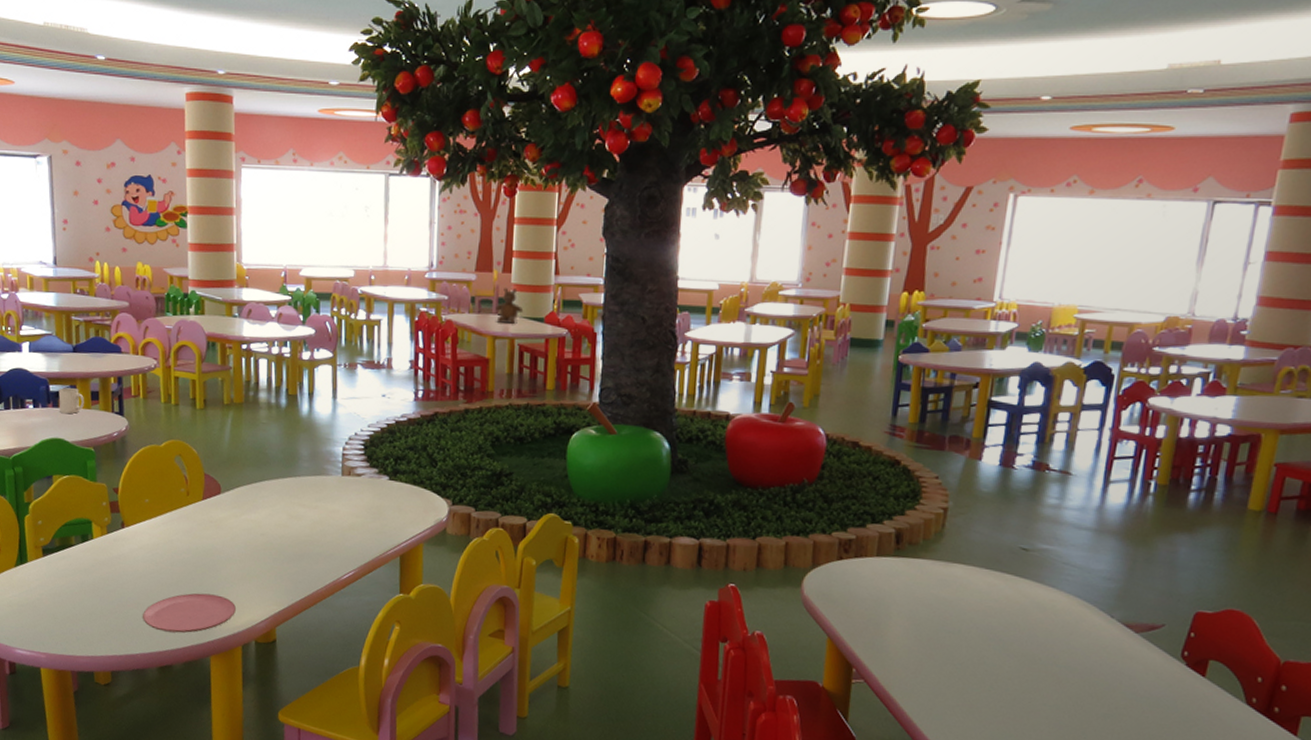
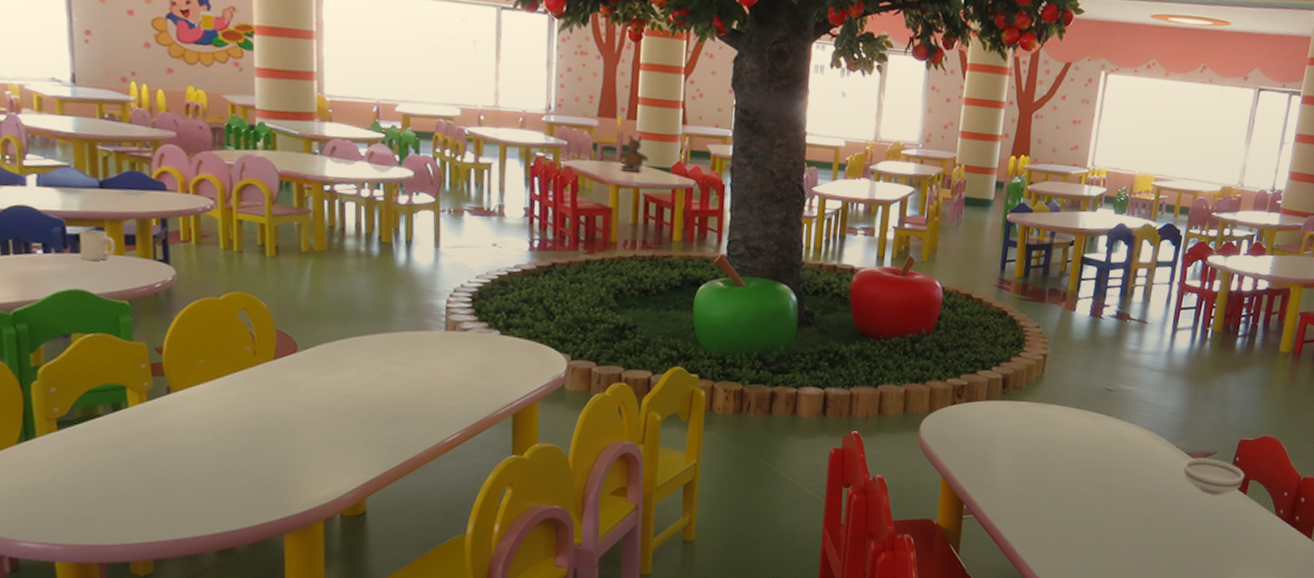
plate: present [143,593,236,633] -> none [196,464,316,511]
bowl: none [1120,630,1203,675] -> present [1183,457,1245,494]

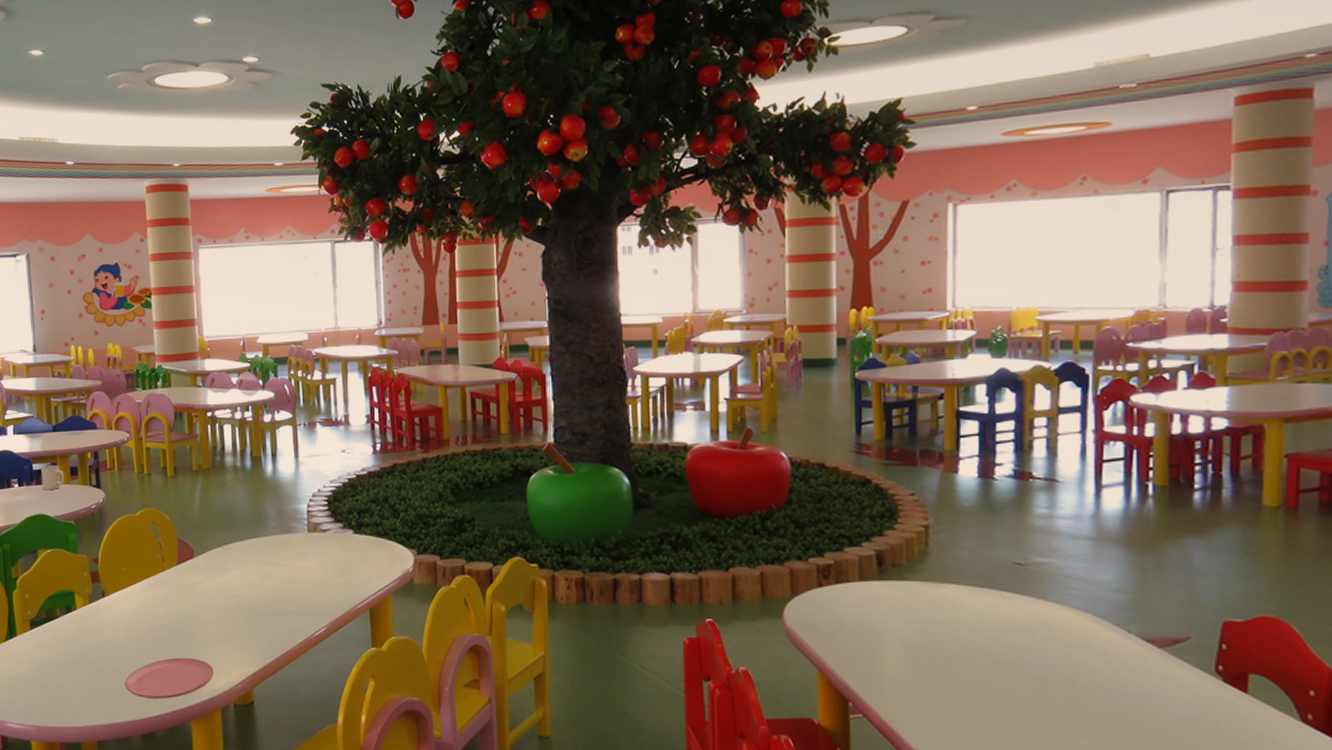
plate: none [196,464,316,511] -> present [125,657,213,699]
teddy bear: present [619,135,650,173] -> none [444,338,472,372]
bowl: present [1183,457,1245,494] -> none [1143,645,1240,693]

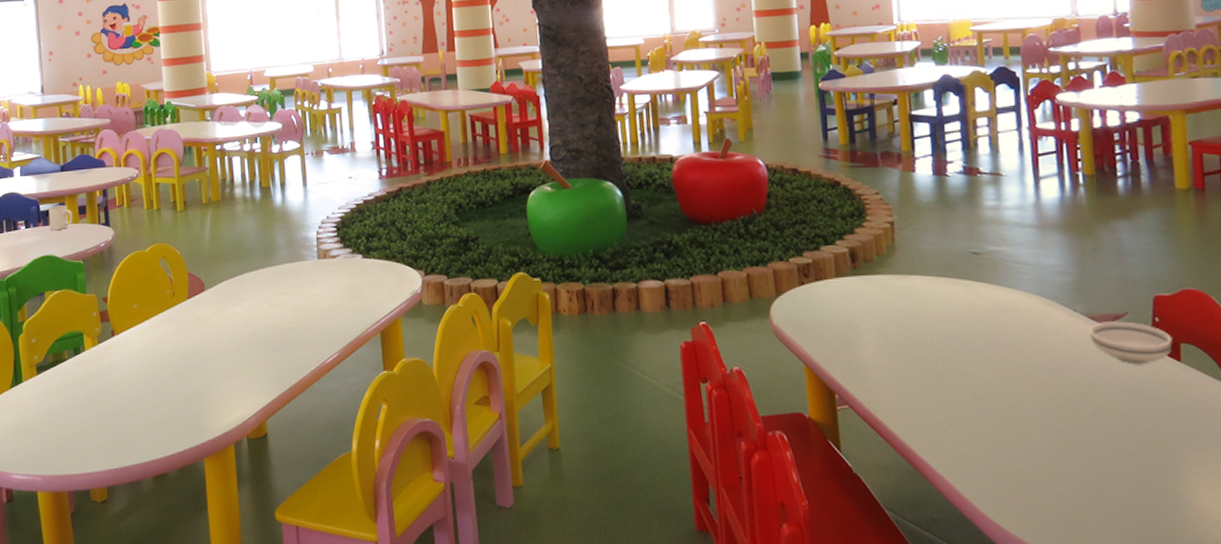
plate: present [125,657,213,699] -> none [136,394,226,438]
bowl: none [1143,645,1240,693] -> present [1089,321,1173,363]

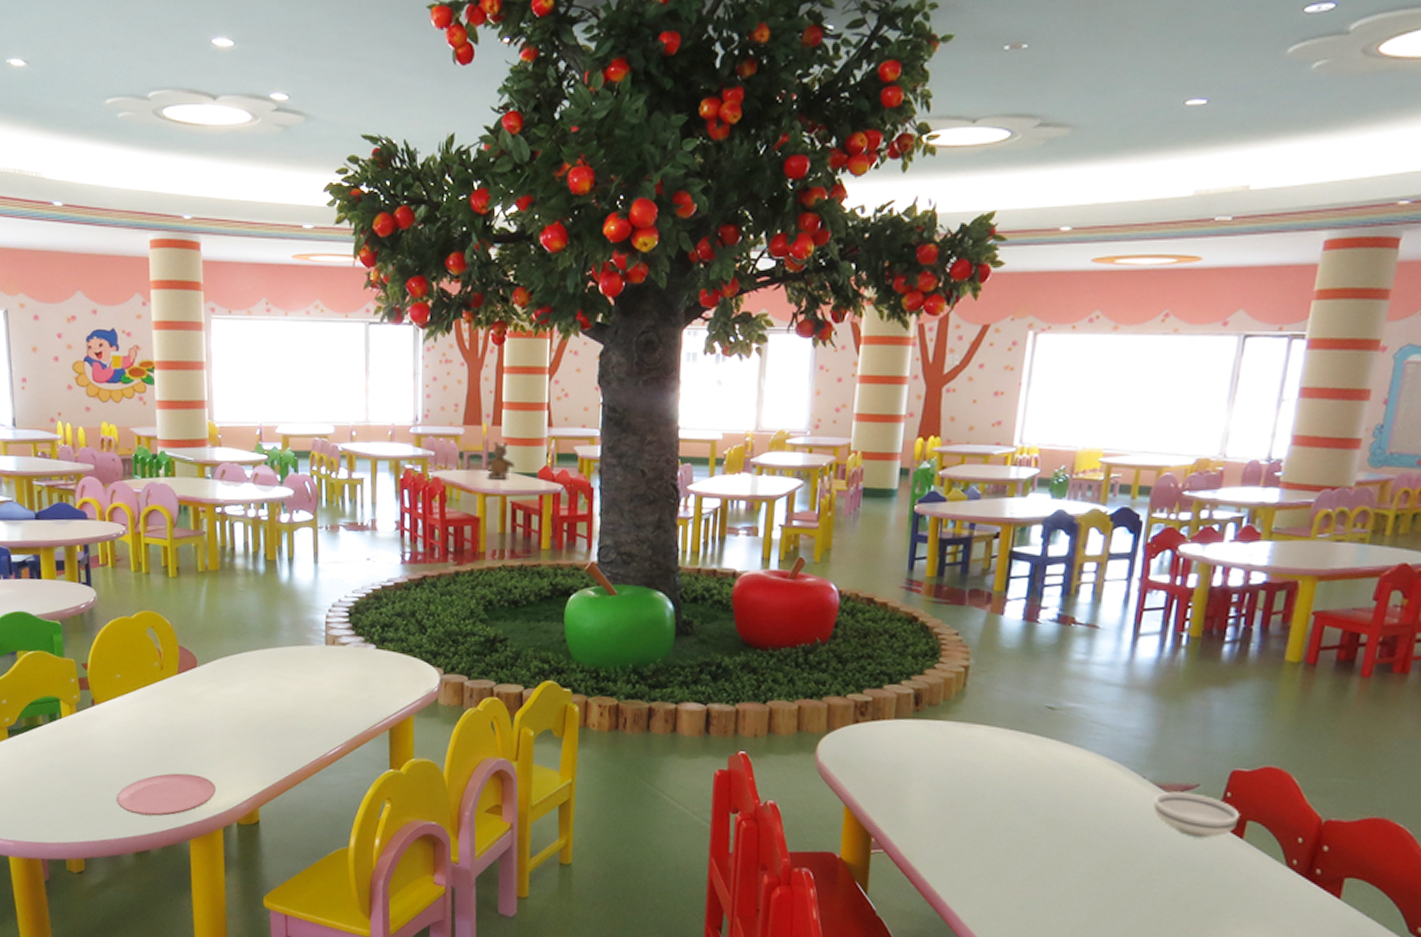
cup: present [48,205,72,231] -> none [21,557,49,586]
plate: none [136,394,226,438] -> present [117,773,215,816]
teddy bear: none [444,65,471,97] -> present [485,442,516,480]

